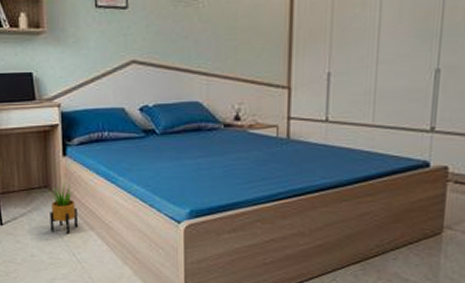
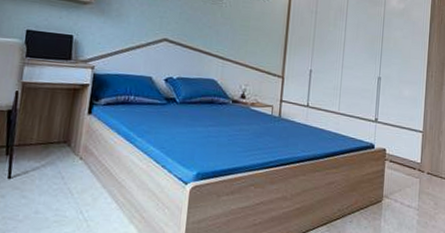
potted plant: present [49,183,78,234] -> none [61,139,93,191]

